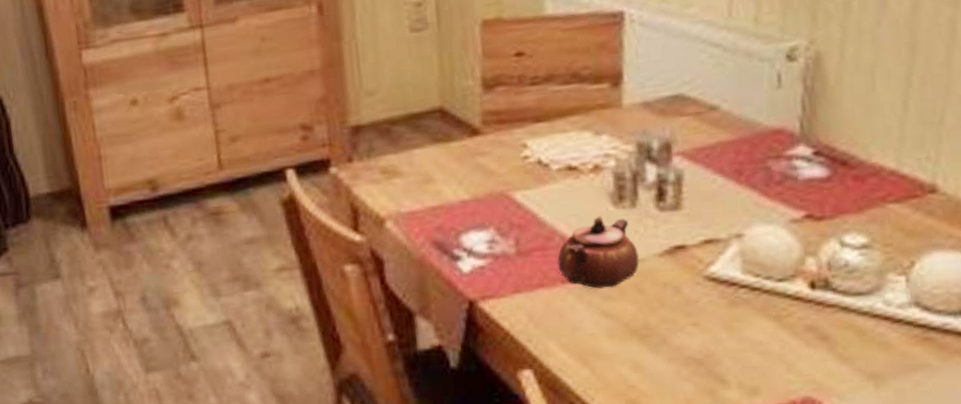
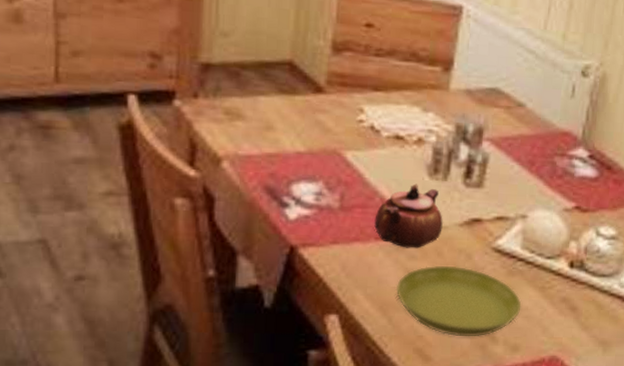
saucer: none [593,301,754,383] -> present [395,265,522,337]

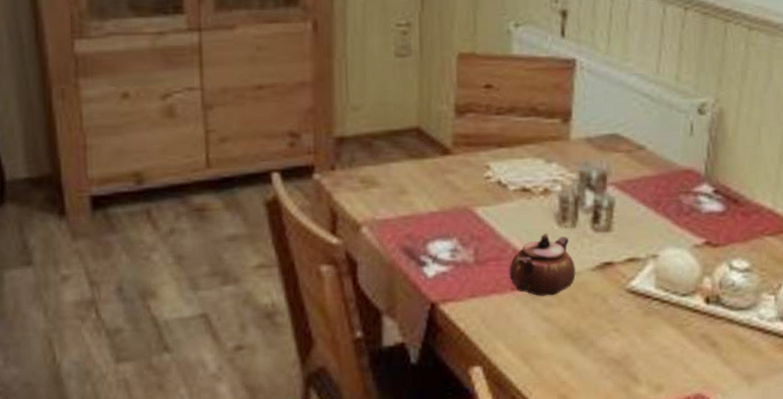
saucer: present [395,265,522,337] -> none [535,310,661,380]

